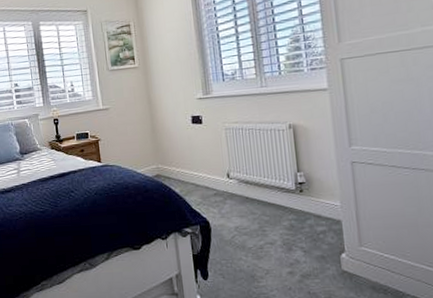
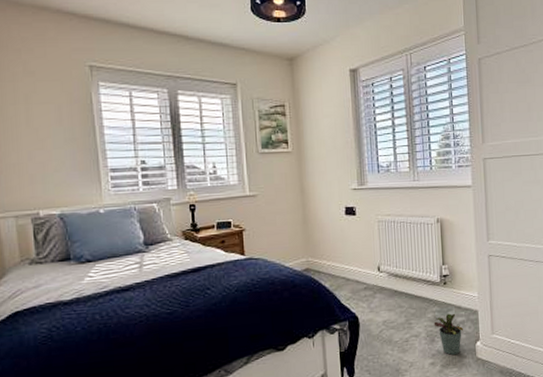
potted plant: none [290,222,326,265] -> present [433,313,464,355]

